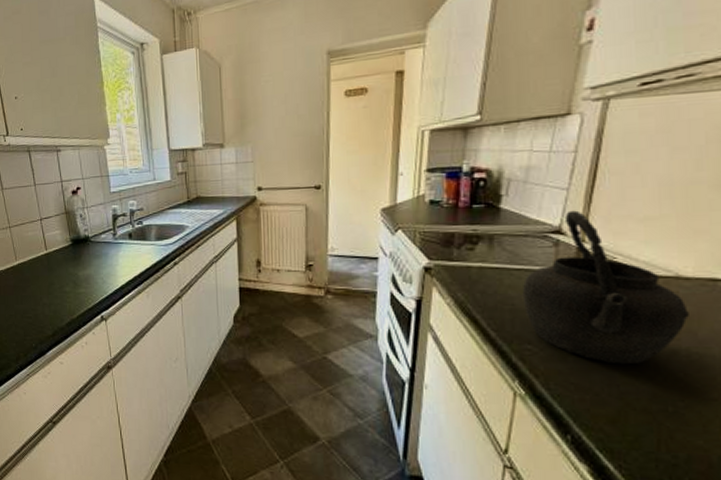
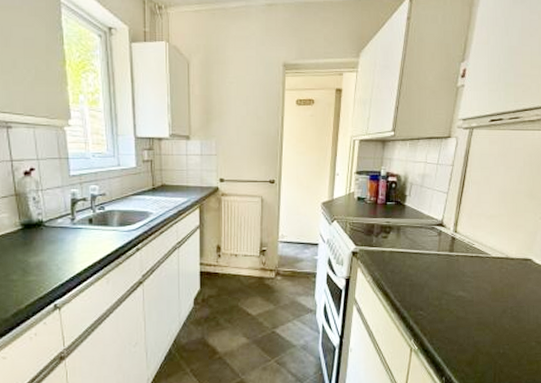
kettle: present [522,210,689,365] -> none [417,209,512,322]

